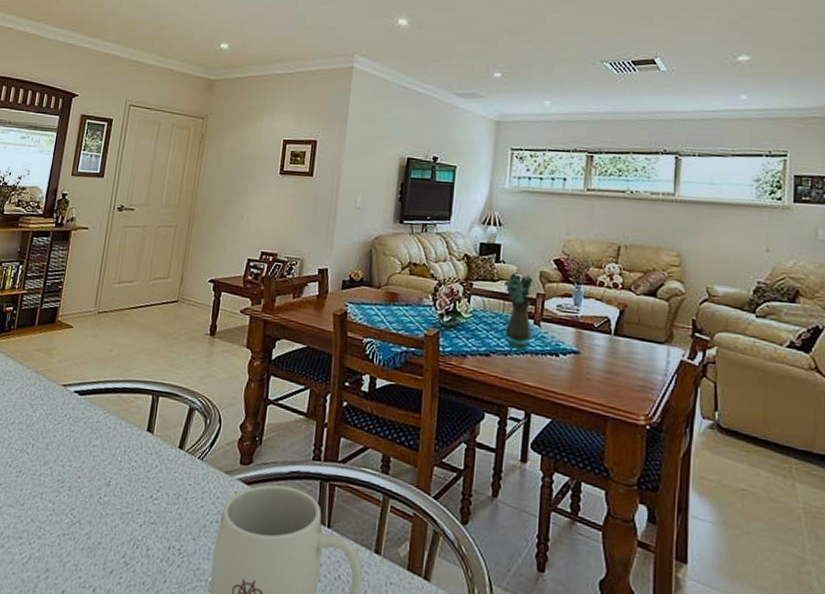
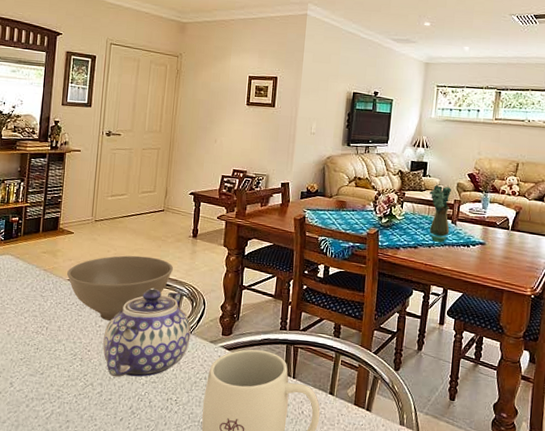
bowl: none [61,356,186,439] -> present [67,255,174,321]
teapot: none [95,398,203,516] -> present [103,287,191,378]

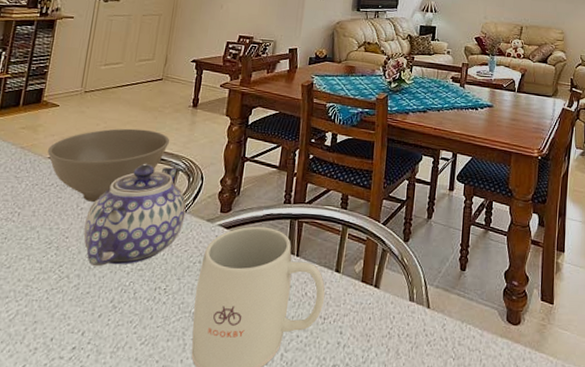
vase: present [429,182,452,244] -> none [438,45,460,107]

